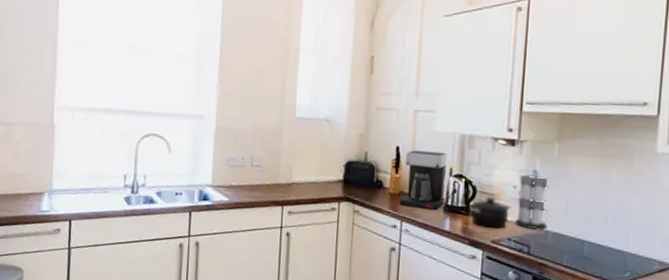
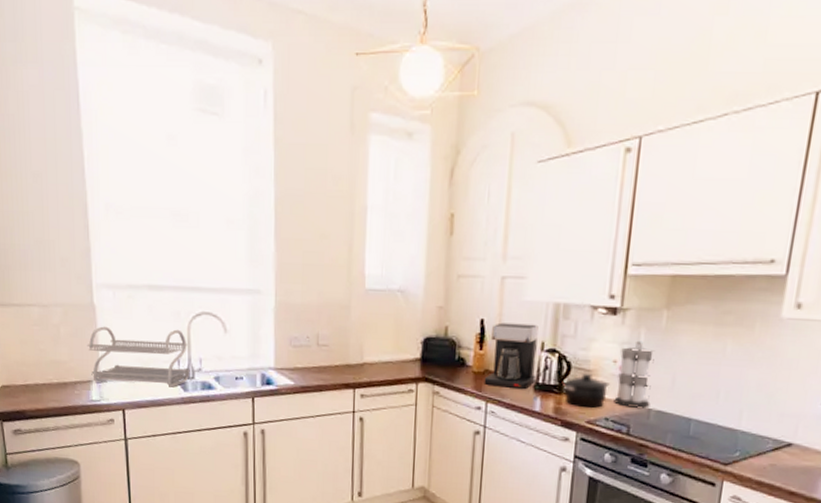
dish rack: none [43,143,135,201] -> present [87,326,190,388]

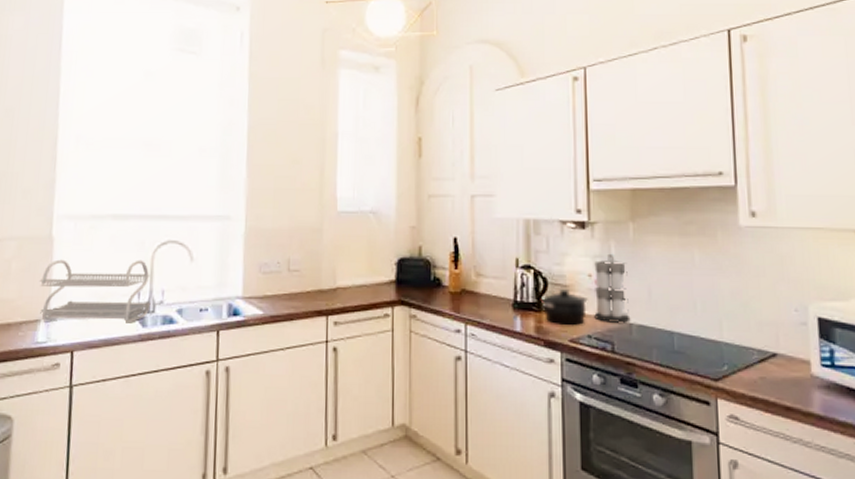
coffee maker: present [484,322,539,390] -> none [461,240,513,309]

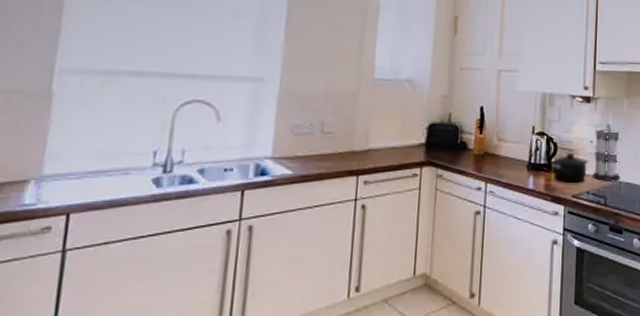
dish rack: present [39,259,151,324] -> none [30,115,170,184]

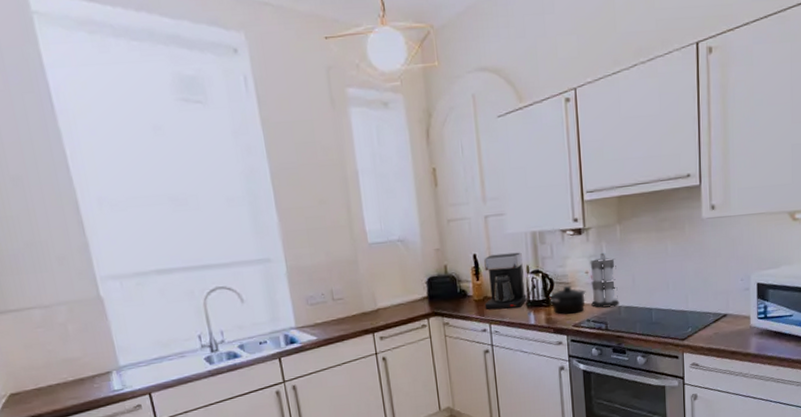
coffee maker: none [484,109,530,170] -> present [484,252,527,310]

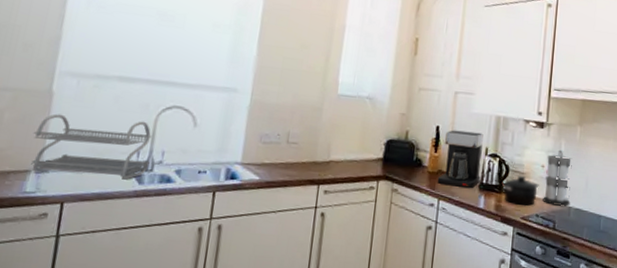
dish rack: none [100,307,213,373] -> present [31,114,152,180]

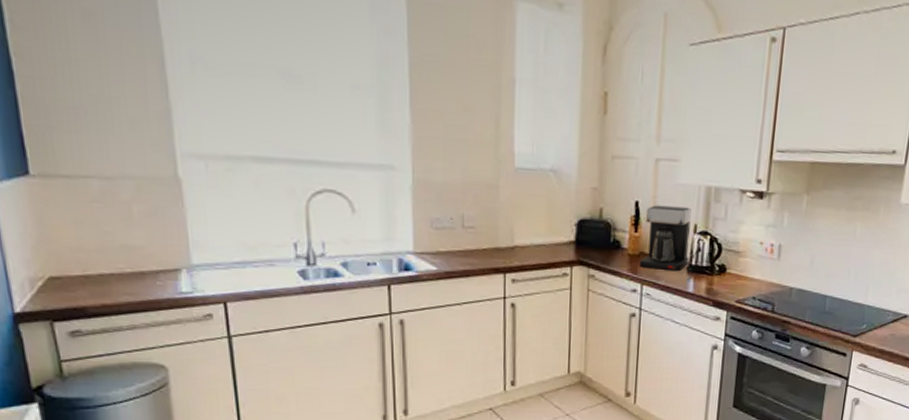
dish rack: present [31,114,152,180] -> none [171,204,311,276]
saucepan: present [502,175,539,206] -> none [714,254,757,289]
spice rack: present [543,151,573,206] -> none [760,225,797,287]

